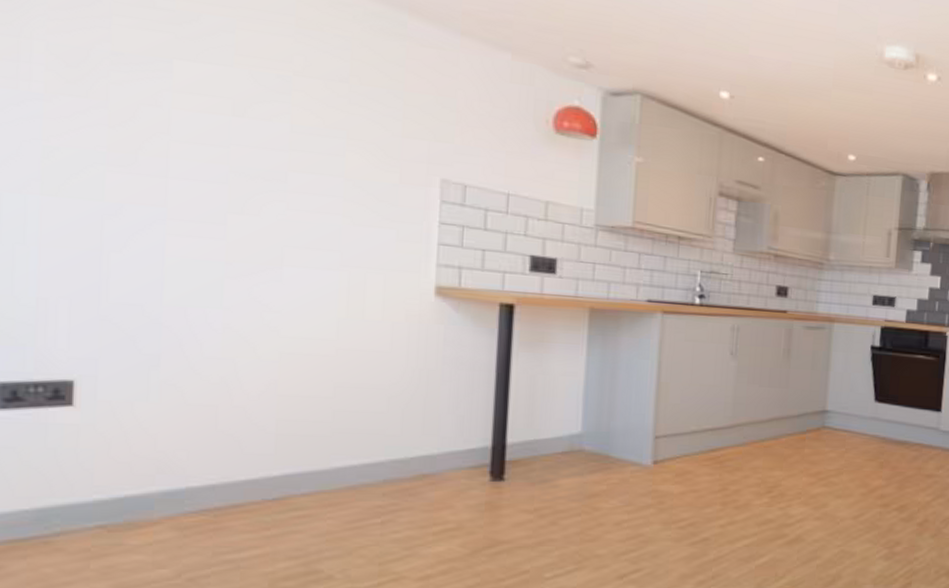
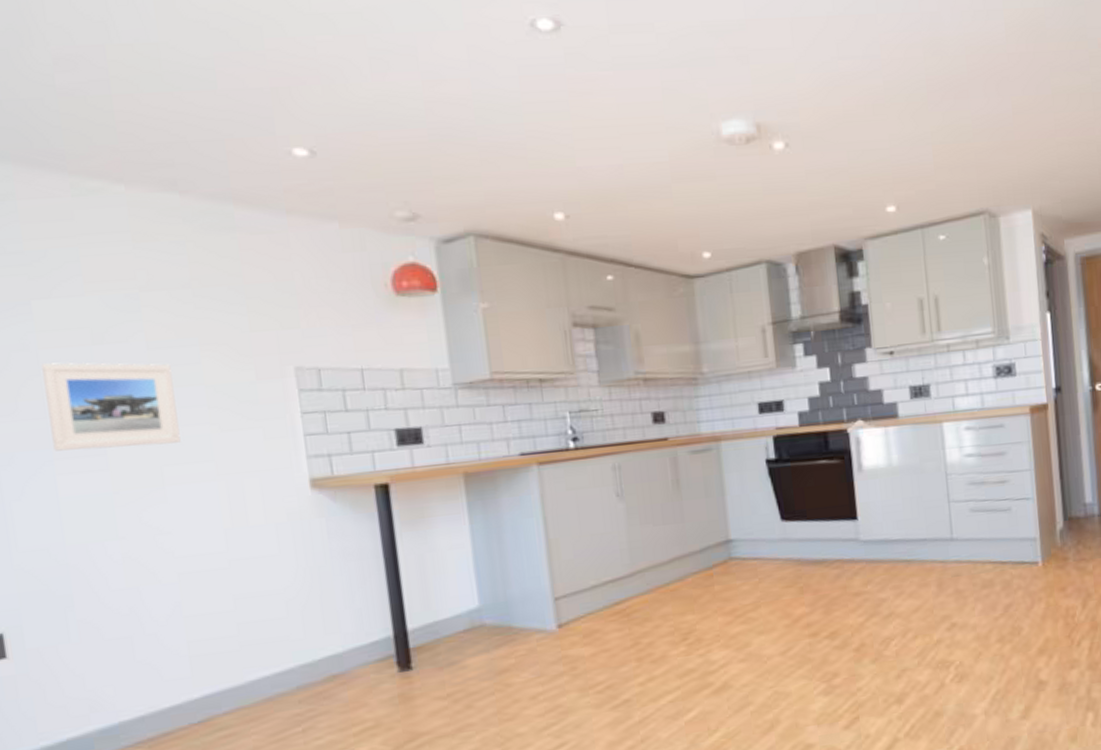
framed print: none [167,123,313,227] -> present [42,362,181,451]

